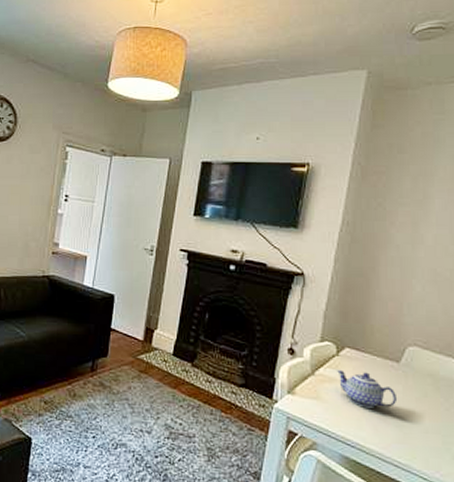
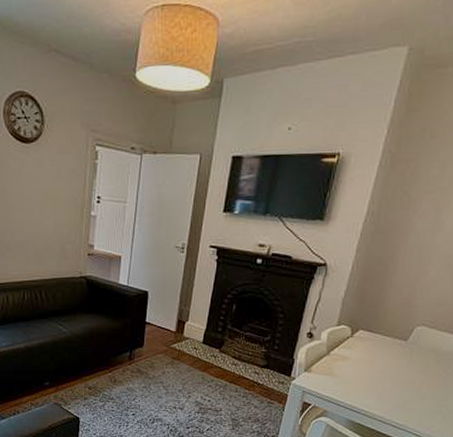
teapot: present [337,369,398,408] -> none [350,349,402,380]

